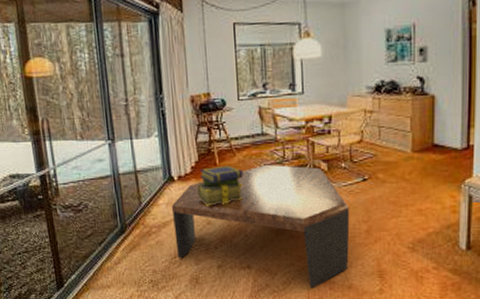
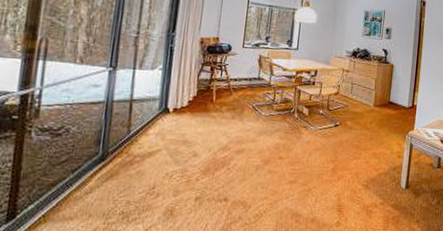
coffee table: present [171,164,350,289] -> none [157,105,322,221]
stack of books: present [197,165,244,206] -> none [189,102,236,139]

